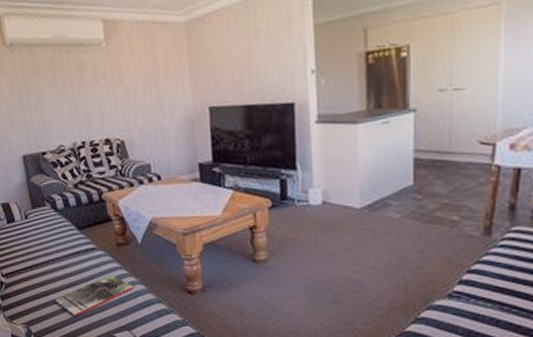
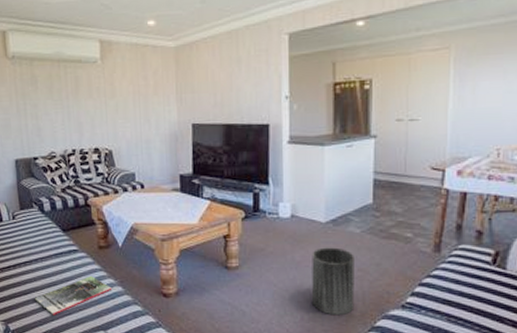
trash can: none [347,235,396,308] -> present [312,247,355,316]

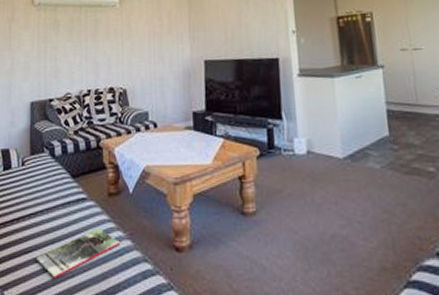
trash can: present [312,247,355,316] -> none [332,186,385,269]

